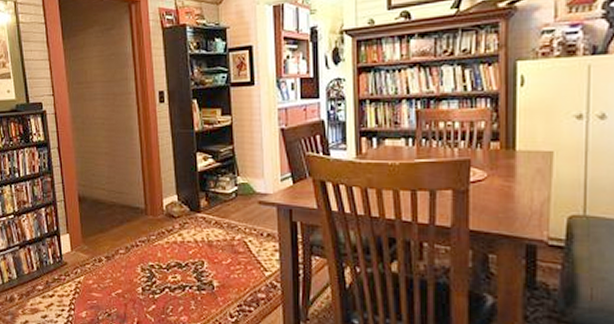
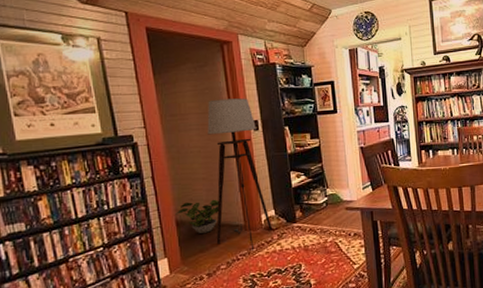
potted plant: none [78,177,121,212] -> present [176,199,220,233]
floor lamp: none [112,65,173,238] -> present [207,98,272,250]

